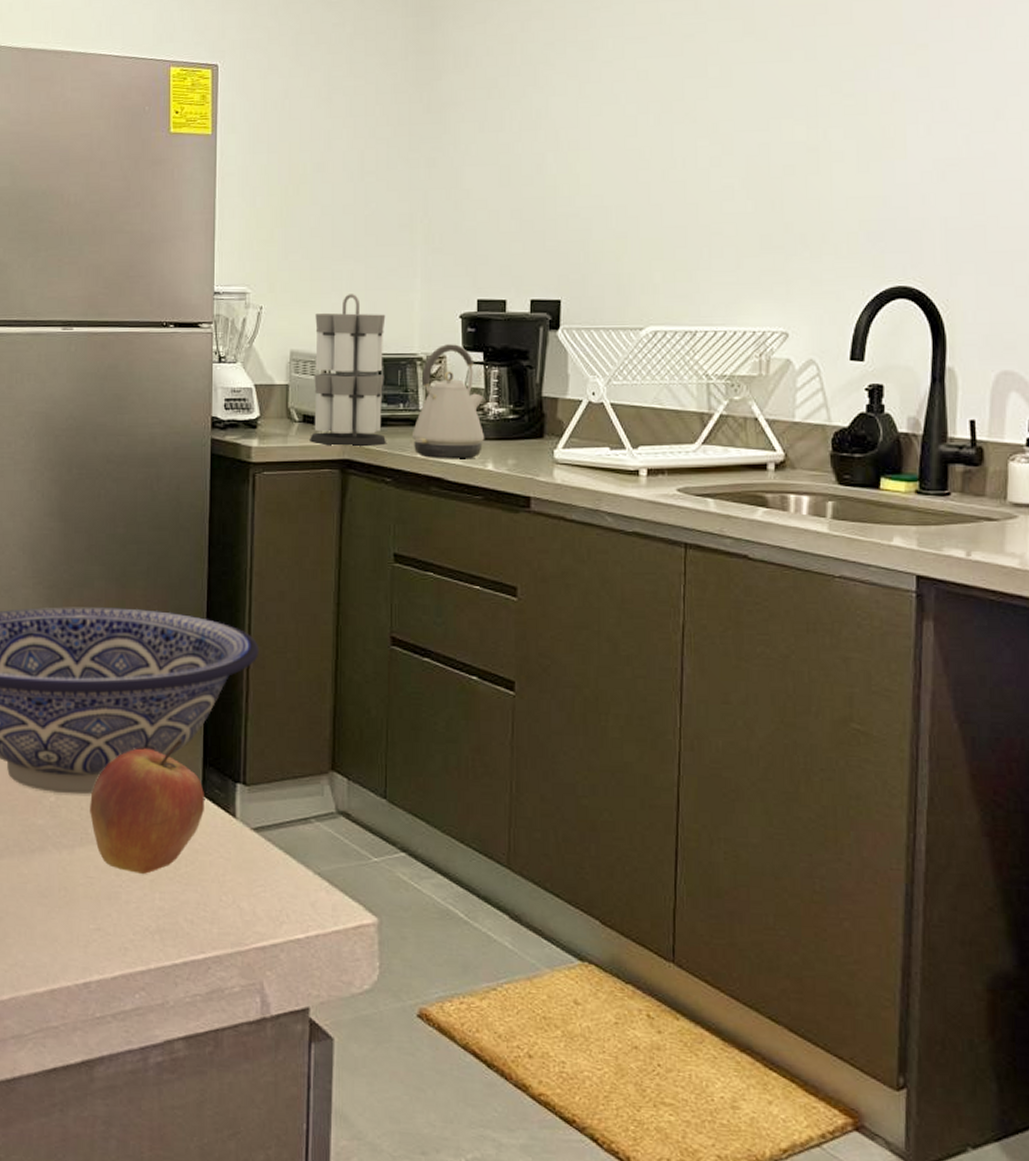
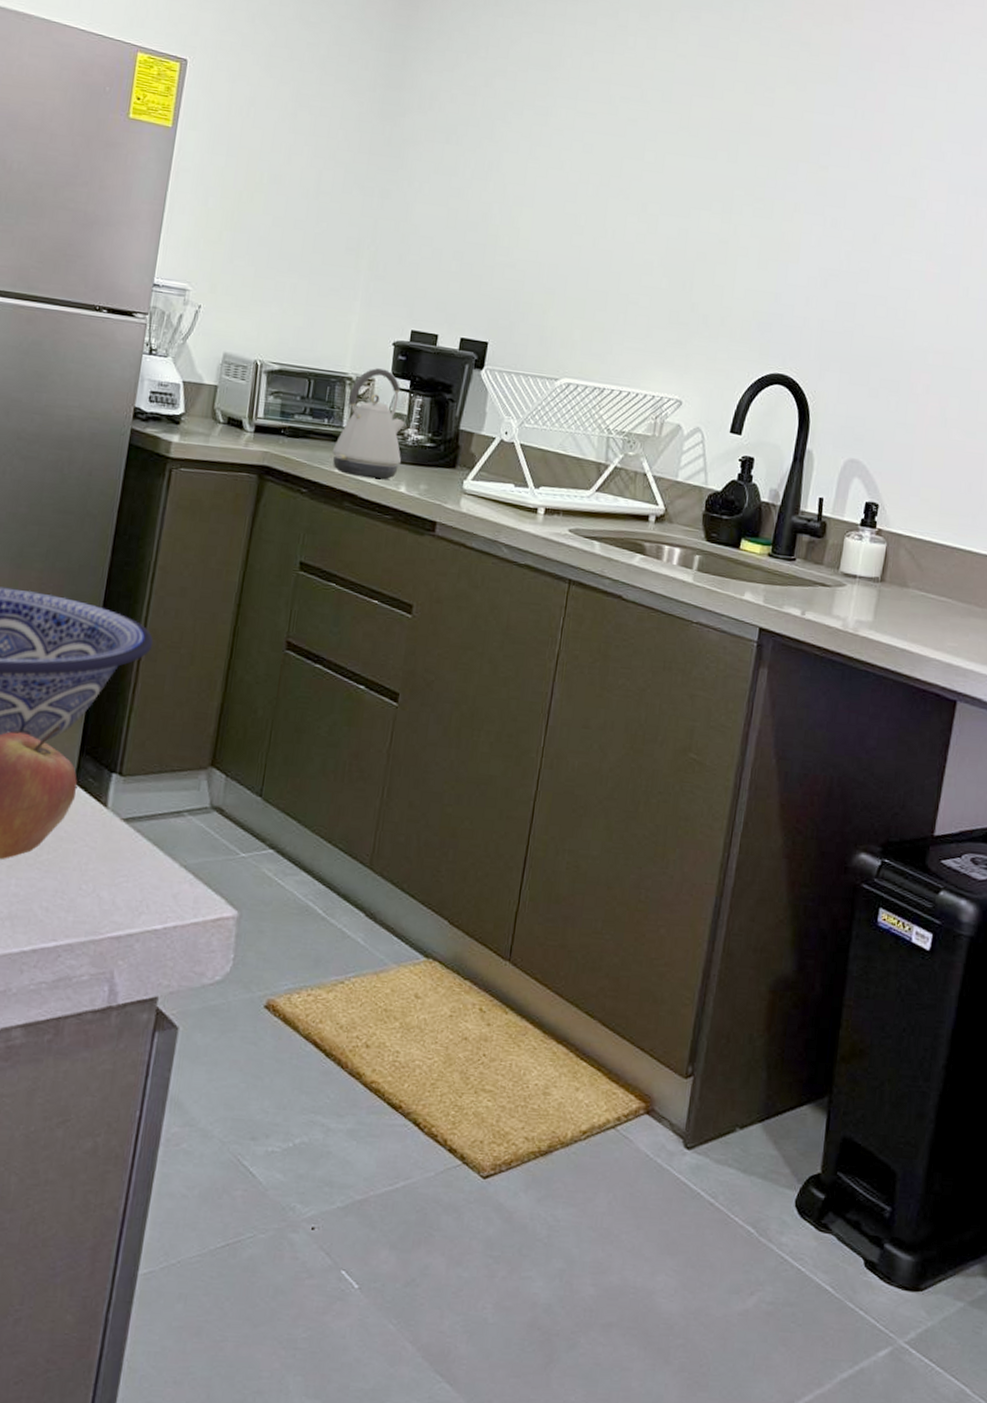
spice rack: present [310,294,386,446] -> none [231,306,322,457]

